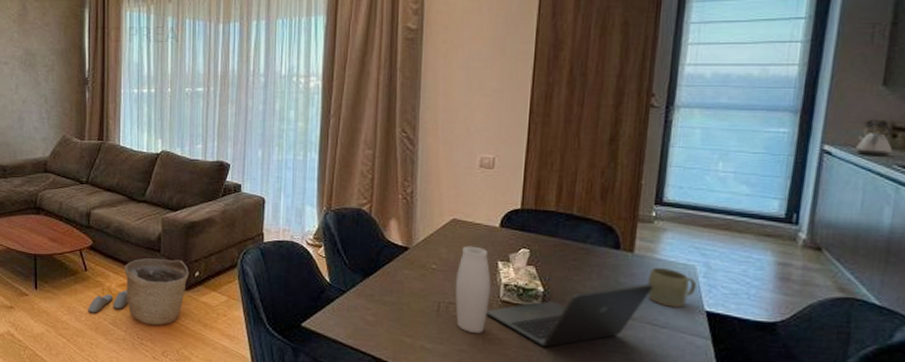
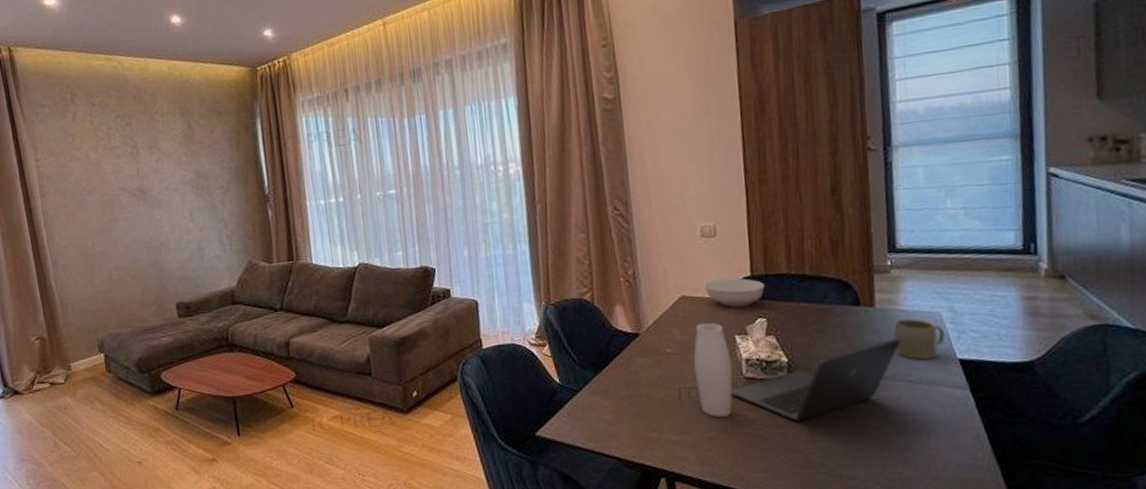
slippers: present [88,289,128,313] -> none [299,422,344,454]
basket: present [124,258,189,326] -> none [333,381,407,458]
bowl: none [476,208,533,237] -> present [704,278,765,308]
kettle: present [854,122,893,157] -> none [1080,137,1118,174]

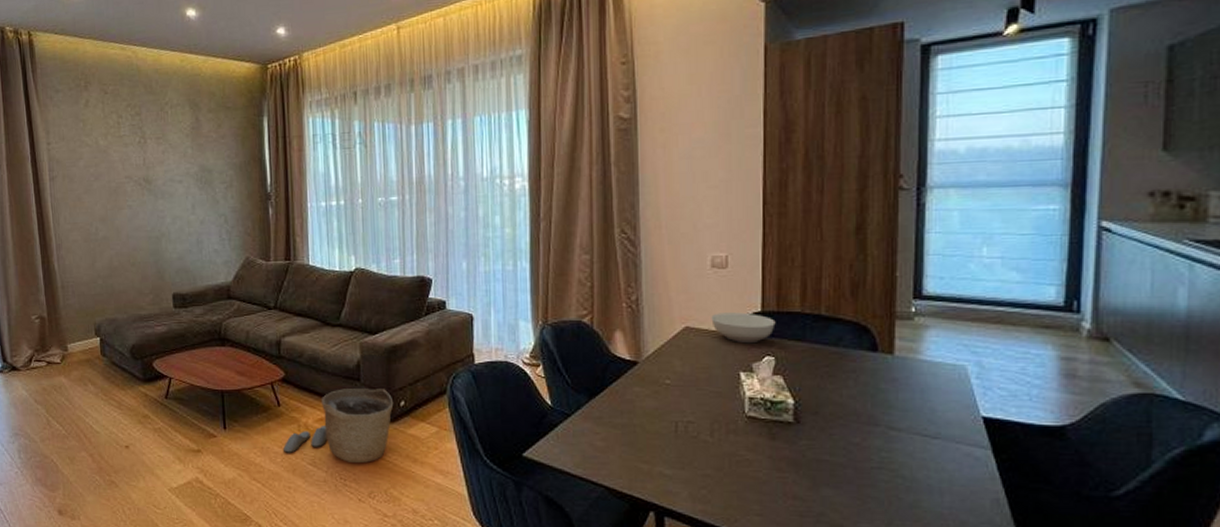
slippers: none [299,422,344,454] -> present [284,425,328,453]
basket: none [333,381,407,458] -> present [321,387,394,464]
vase: present [693,322,734,417] -> none [693,356,735,455]
laptop: present [731,338,901,423] -> none [731,389,920,468]
mug: present [894,319,945,360] -> none [913,371,969,414]

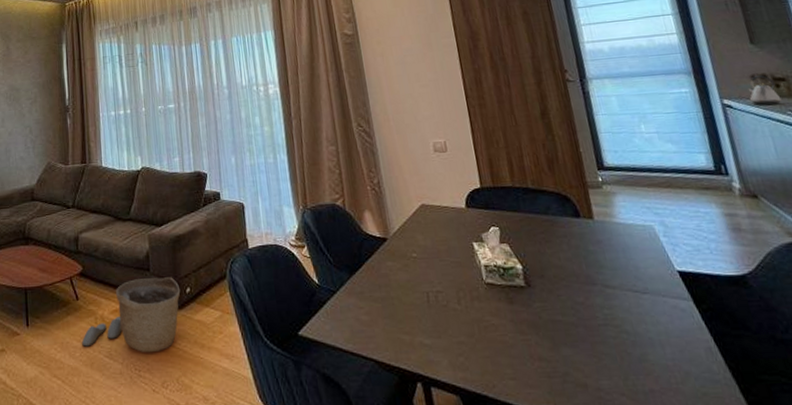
bowl: present [711,312,776,344] -> none [441,189,495,217]
kettle: none [1137,192,1181,231] -> present [747,75,782,106]

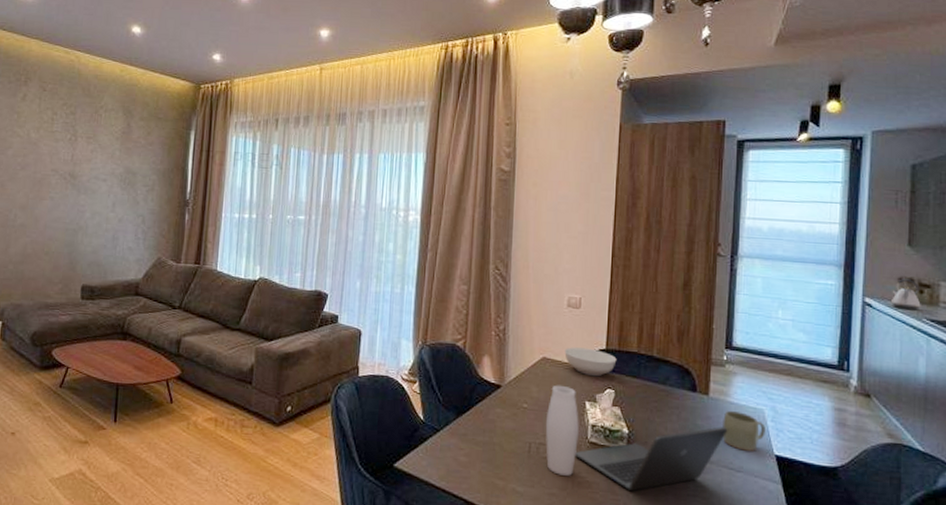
slippers: present [82,316,123,347] -> none [170,424,215,450]
basket: present [115,277,181,353] -> none [212,390,281,465]
vase: none [436,229,477,322] -> present [545,385,580,476]
bowl: none [441,189,495,217] -> present [564,347,617,377]
laptop: none [474,249,623,330] -> present [575,427,728,492]
mug: none [614,231,662,271] -> present [723,411,766,451]

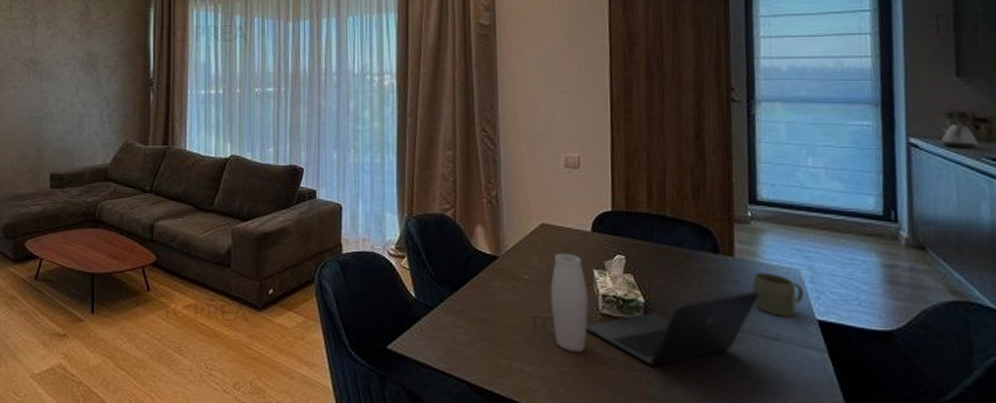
bowl: present [564,347,617,377] -> none [565,211,625,242]

